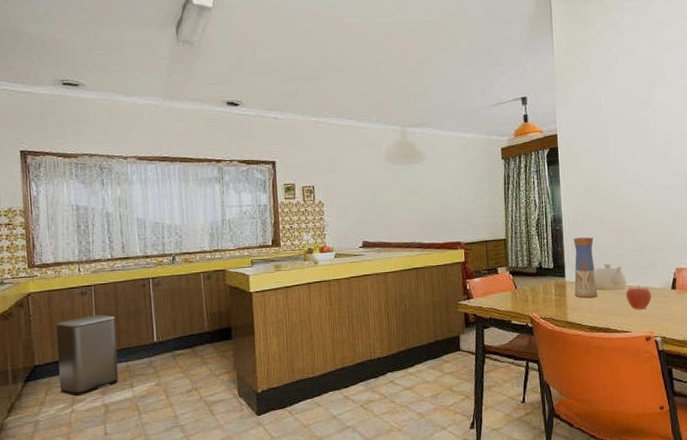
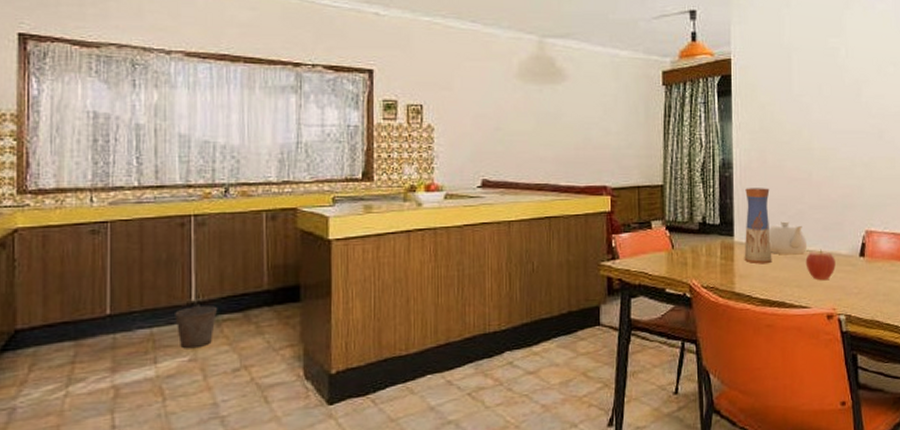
pedal bin: present [56,315,119,396] -> none [50,262,137,373]
bucket: none [143,333,174,377] -> present [175,289,218,349]

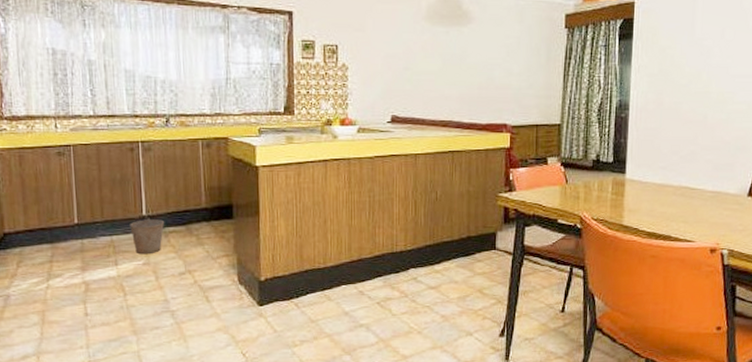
vase: present [744,188,772,264] -> none [634,129,664,200]
teapot: present [768,220,808,255] -> none [659,160,697,193]
fruit: present [805,248,836,281] -> none [693,188,723,218]

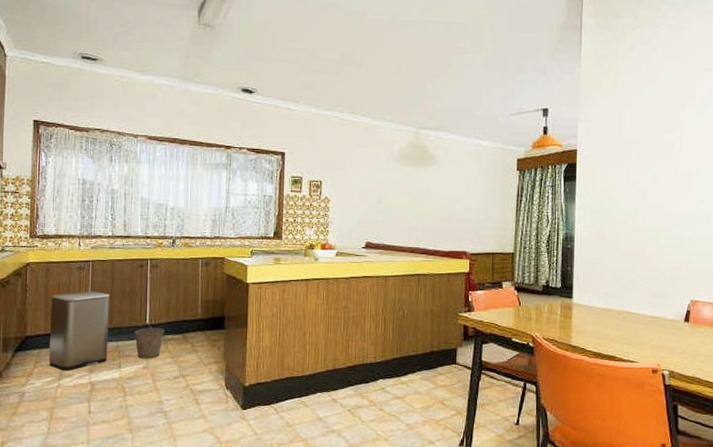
pedal bin: none [29,180,101,270] -> present [48,291,109,370]

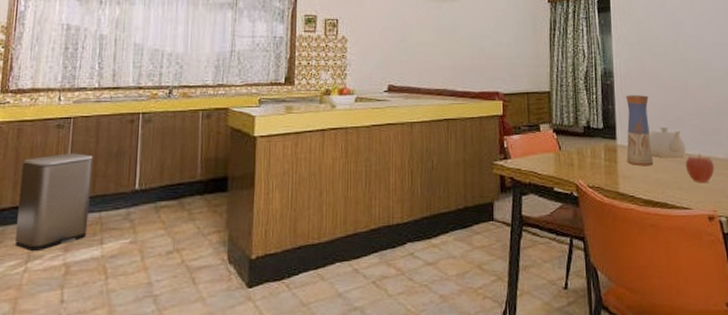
bucket: present [134,315,165,359] -> none [120,178,158,232]
vase: none [581,259,606,323] -> present [626,95,654,166]
teapot: none [603,287,638,317] -> present [648,125,687,158]
fruit: none [635,313,662,340] -> present [685,153,714,183]

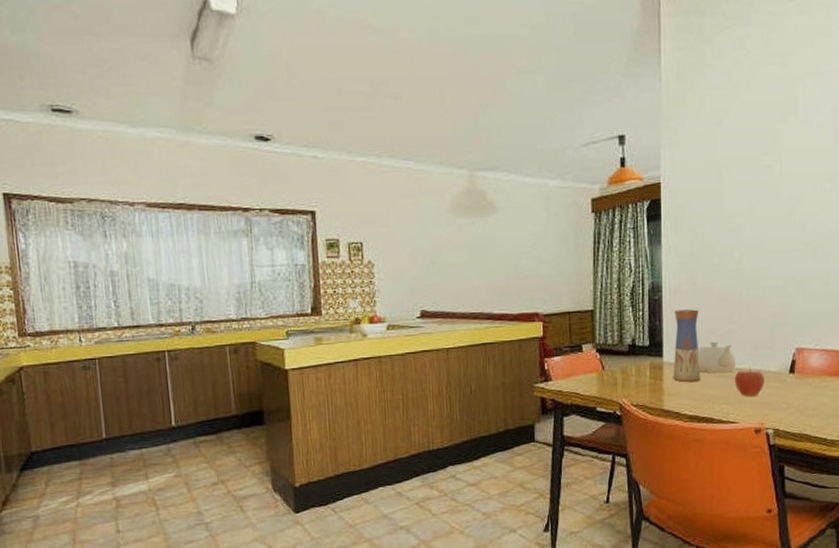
pedal bin: present [14,153,93,251] -> none [55,393,131,487]

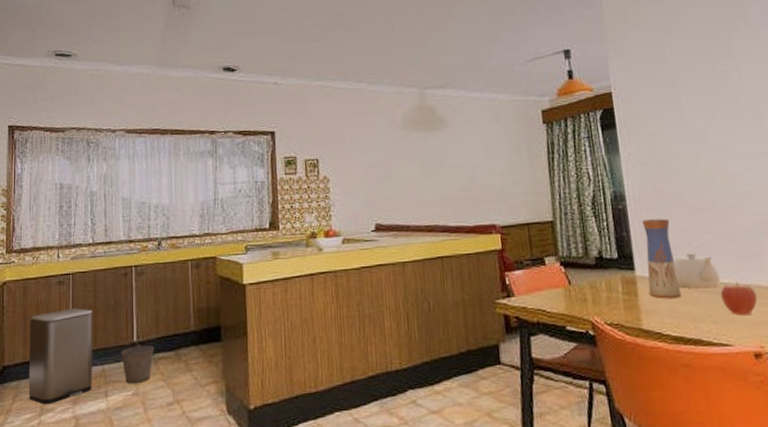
pedal bin: none [55,393,131,487] -> present [28,308,93,404]
bucket: none [159,415,195,467] -> present [121,331,155,384]

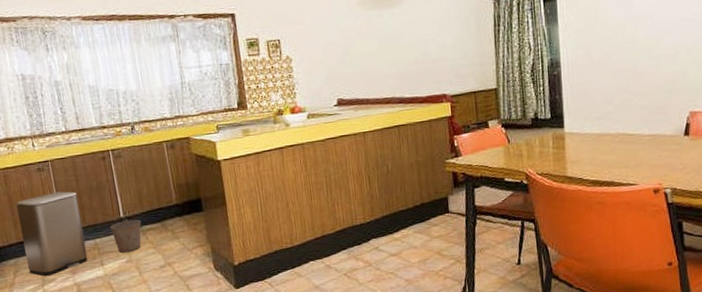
vase: present [642,218,682,299] -> none [573,81,601,150]
teapot: present [673,251,721,289] -> none [596,109,634,141]
fruit: present [720,281,758,316] -> none [632,132,661,160]

